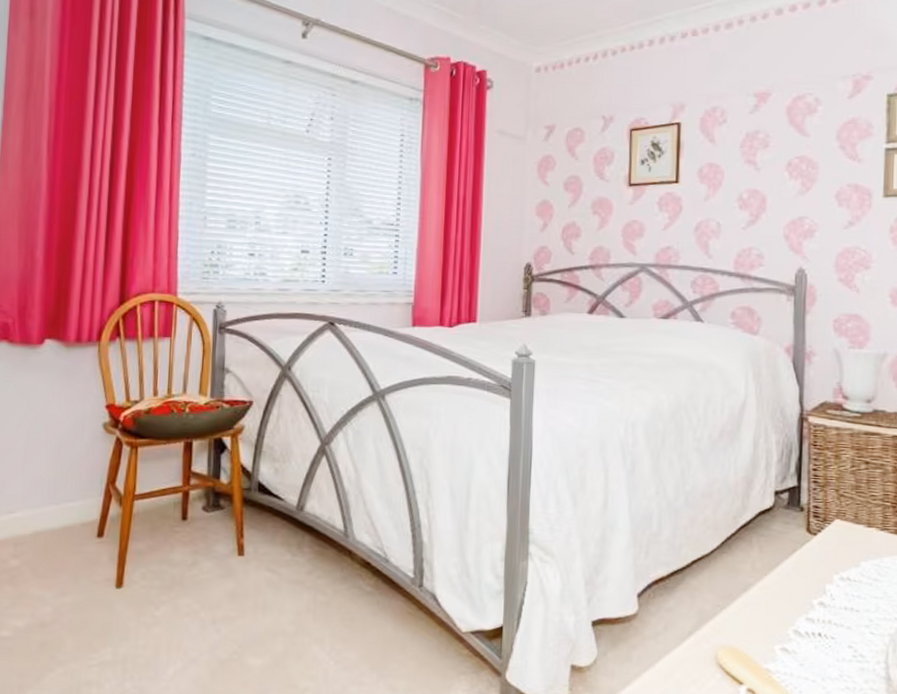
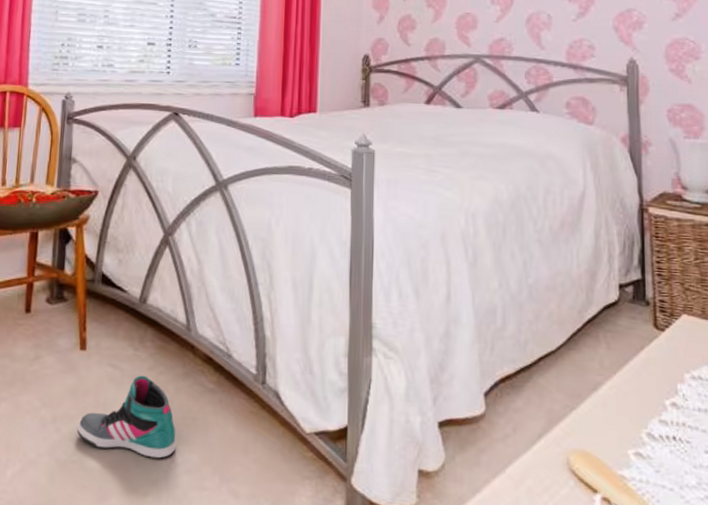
sneaker: none [237,579,334,657] -> present [77,375,176,459]

